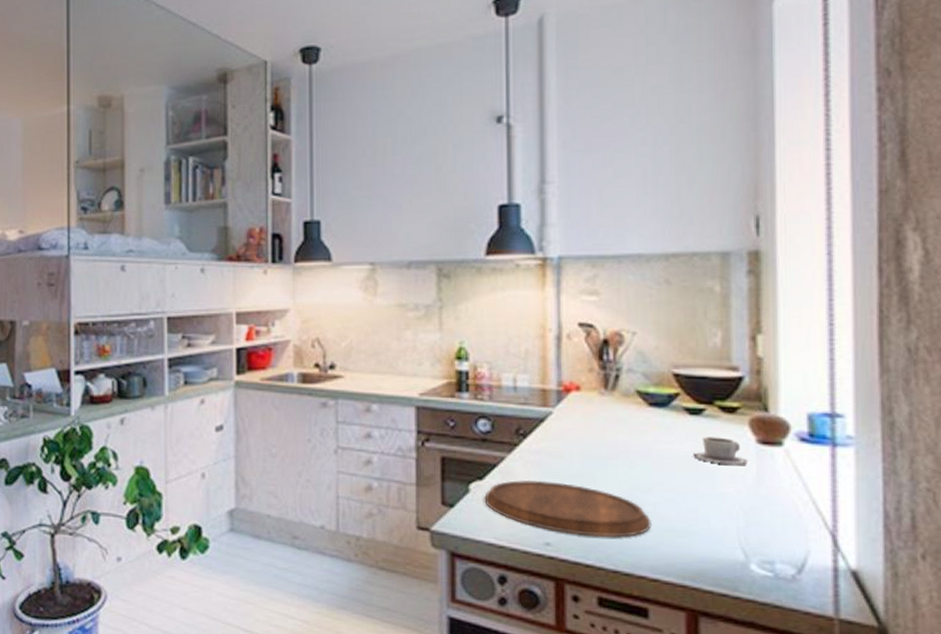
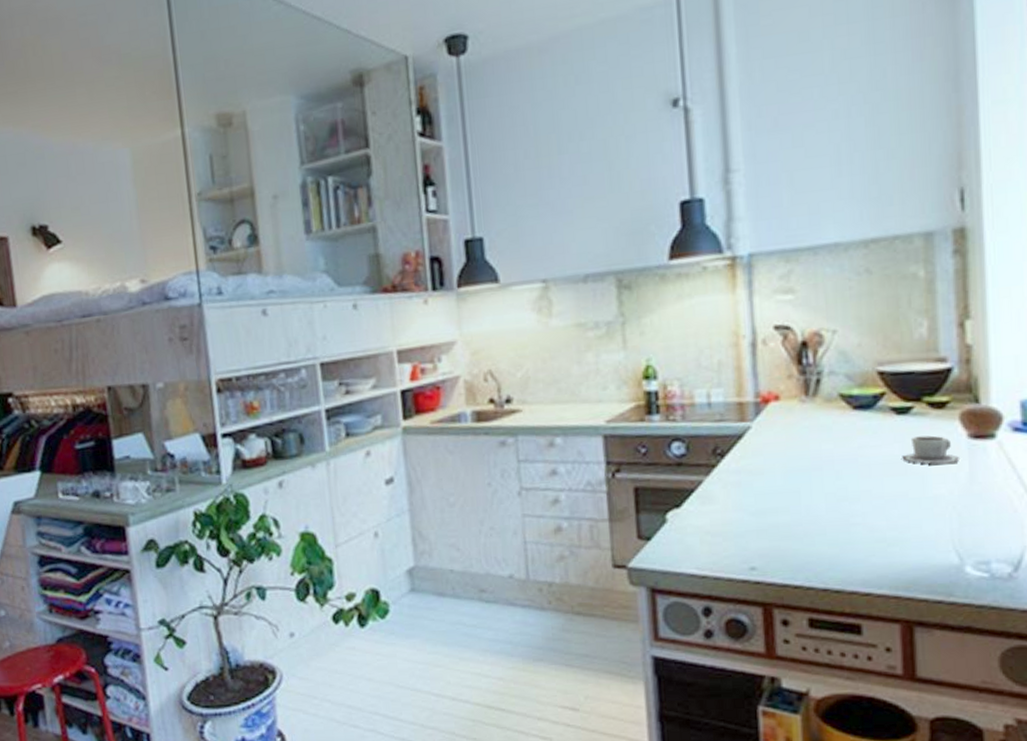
cutting board: present [484,479,651,538] -> none [683,501,861,556]

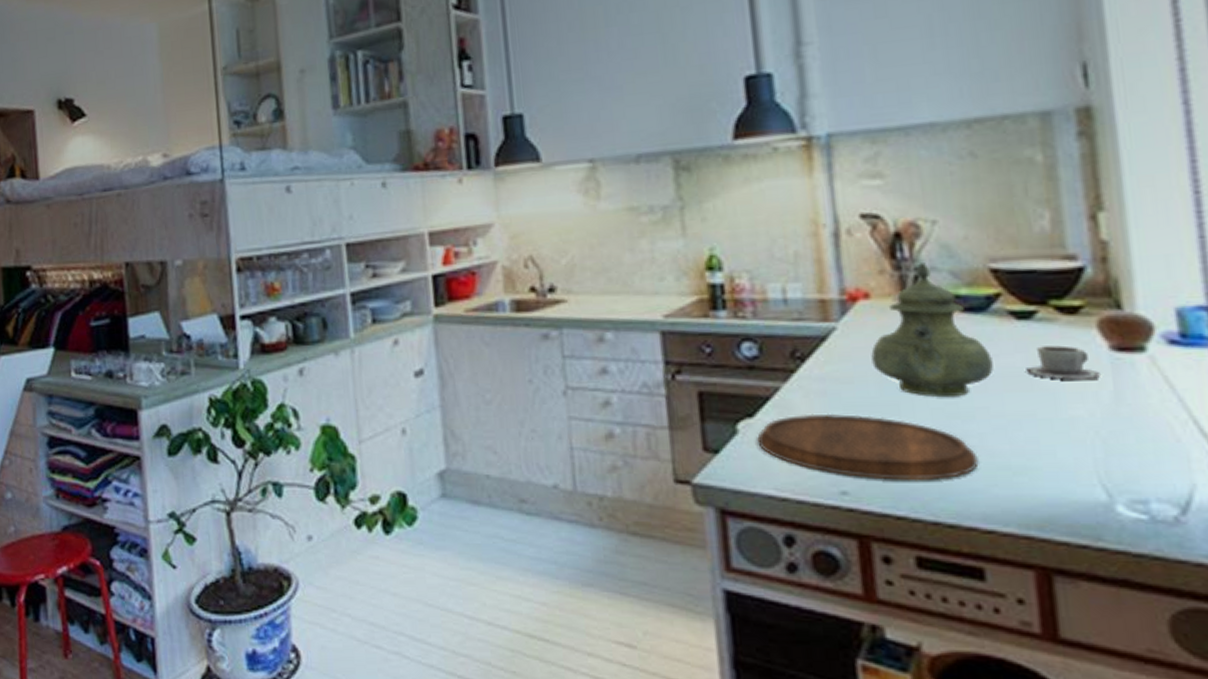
cutting board: none [683,501,861,556] -> present [757,413,979,481]
teapot: none [779,367,876,484] -> present [871,263,994,398]

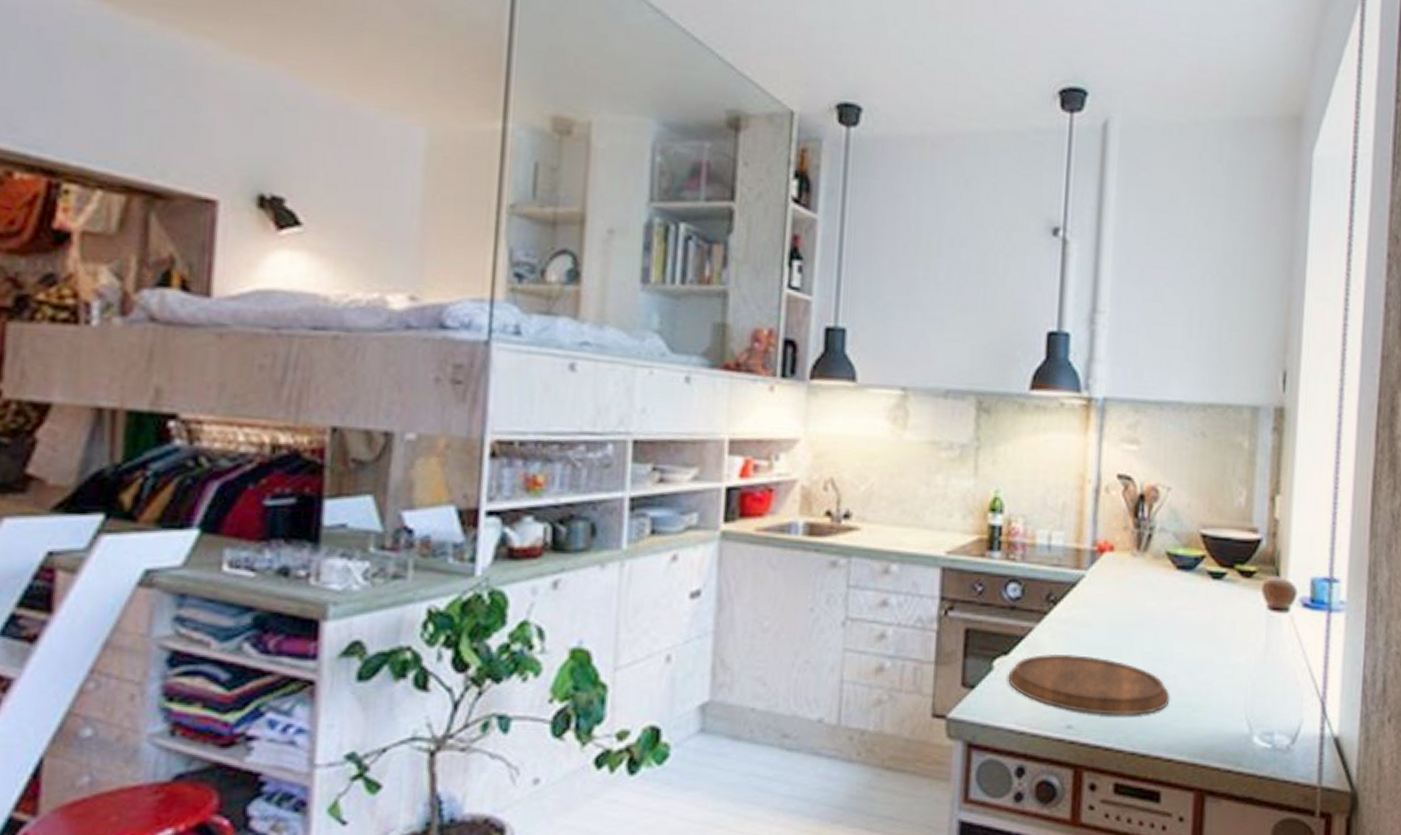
teapot: present [871,263,994,398] -> none [1107,523,1192,643]
cup: present [1026,345,1102,380] -> none [1212,603,1260,632]

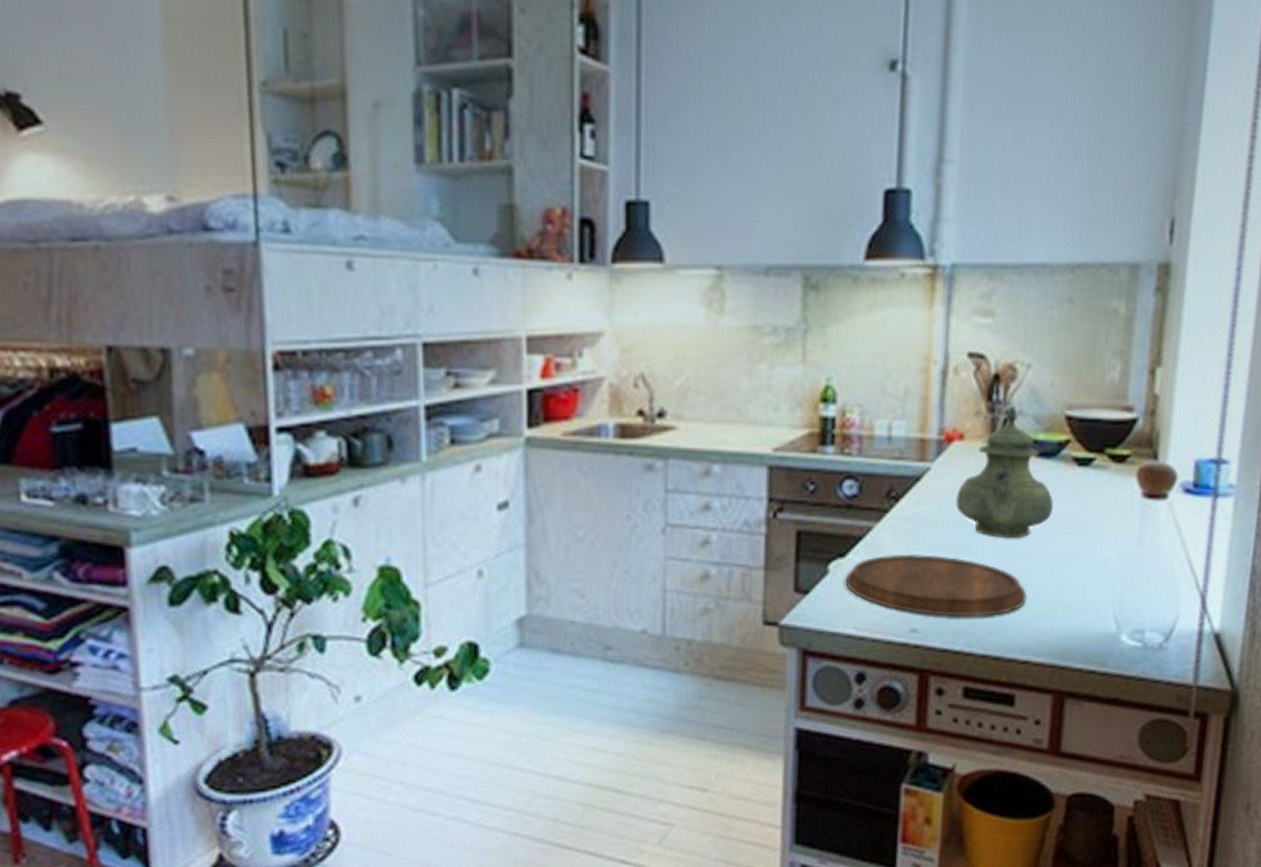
teapot: none [1107,523,1192,643] -> present [956,406,1053,539]

